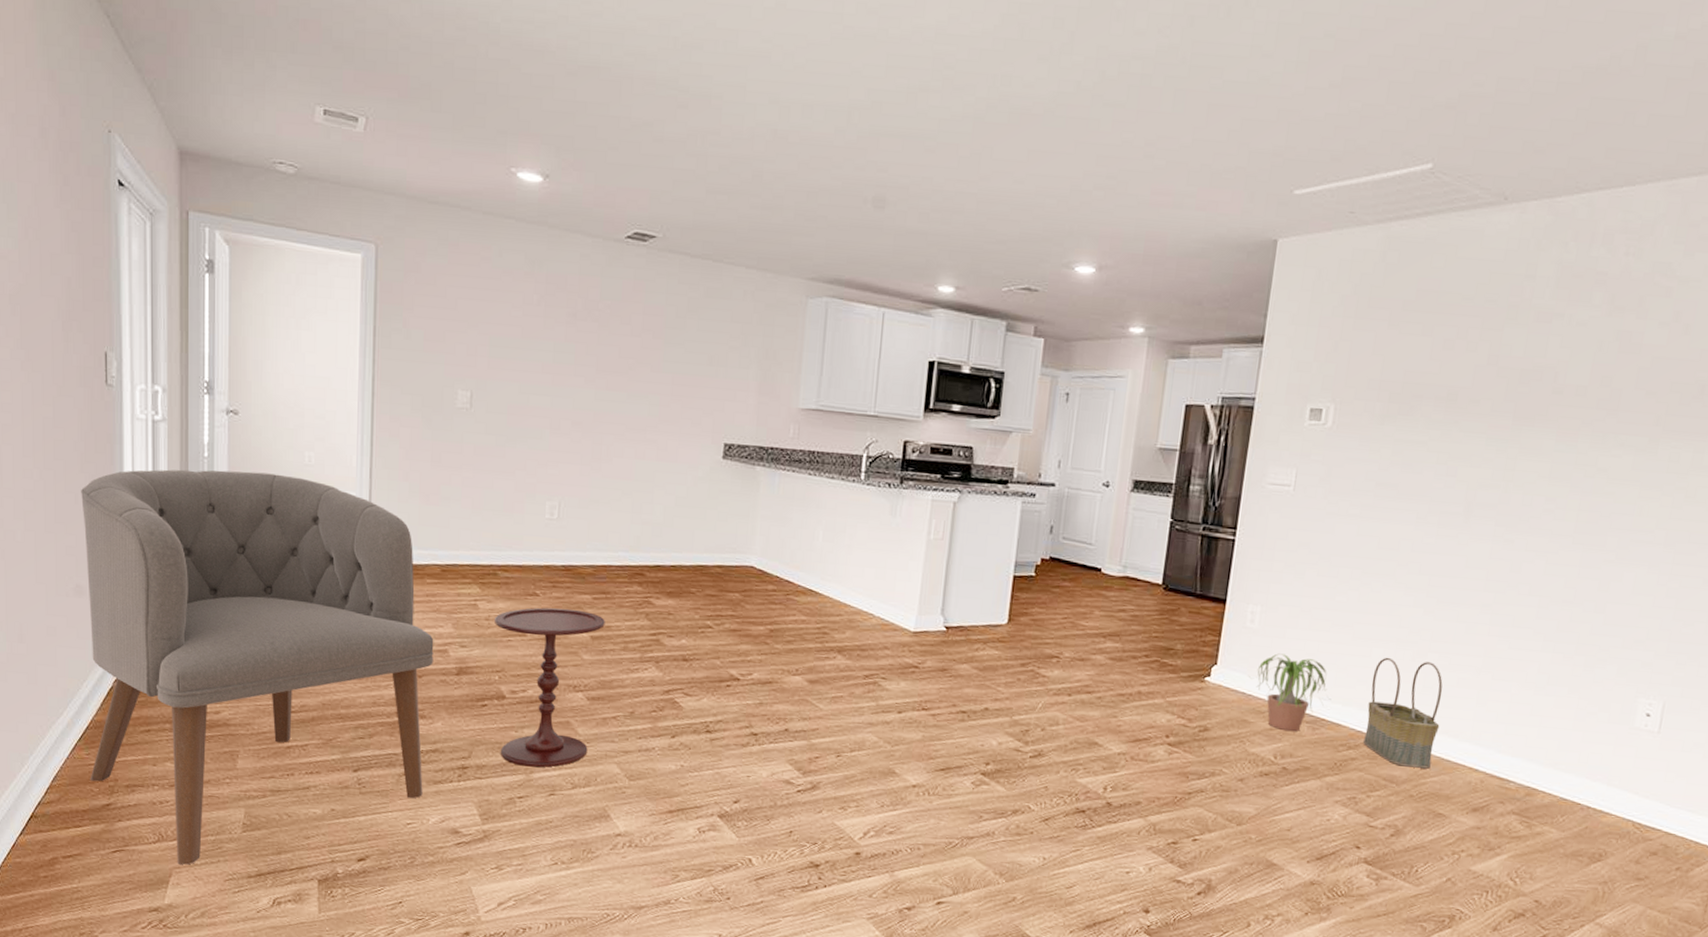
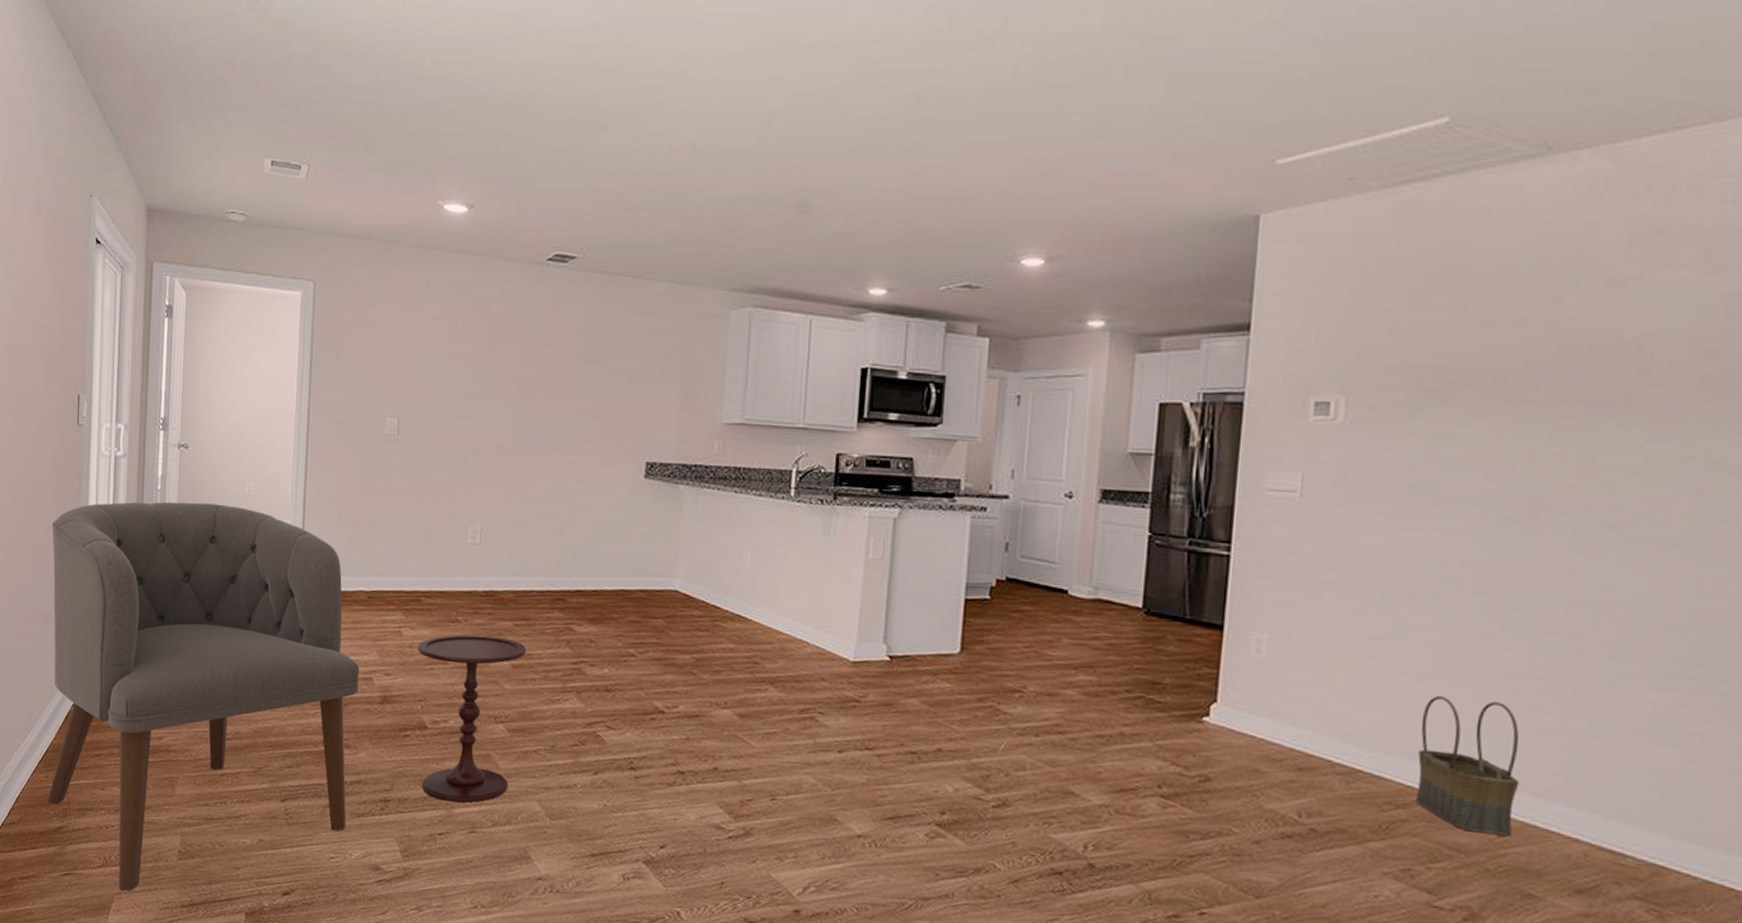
potted plant: present [1249,653,1332,732] -> none [1259,689,1369,785]

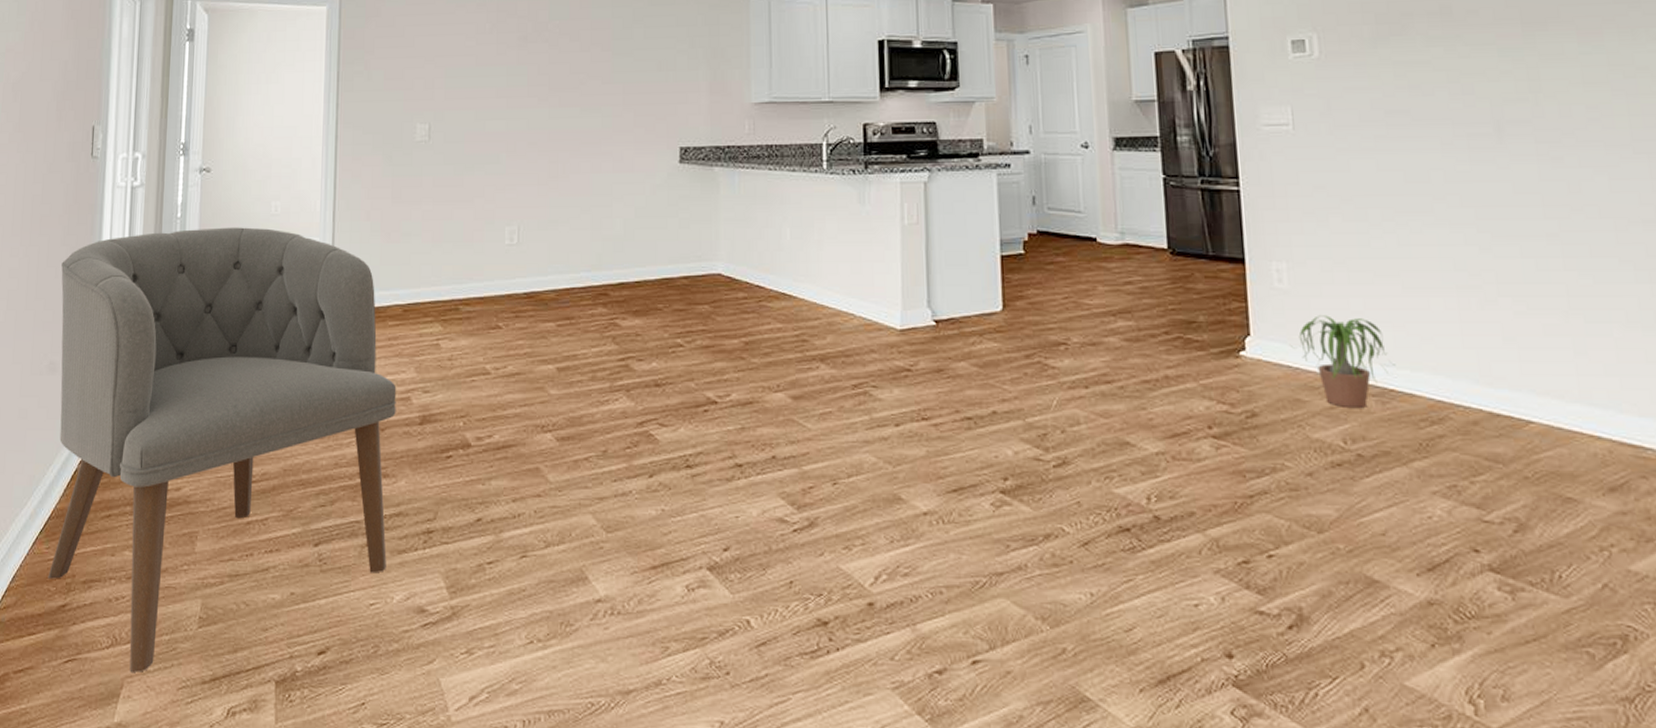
side table: present [418,634,526,803] -> none [458,339,571,525]
potted plant: none [1259,689,1369,785] -> present [1291,315,1396,409]
basket: present [1416,695,1520,837] -> none [1438,307,1540,441]

